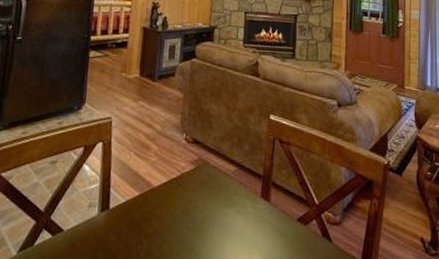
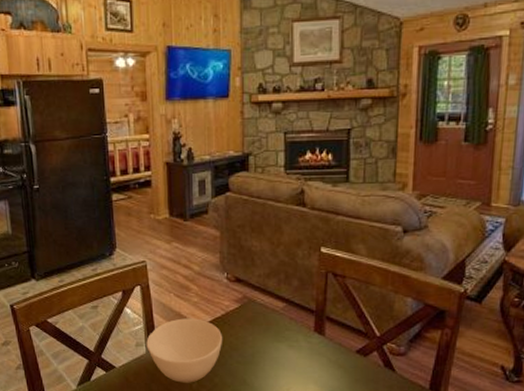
bowl: none [99,178,176,250] -> present [146,318,223,383]

